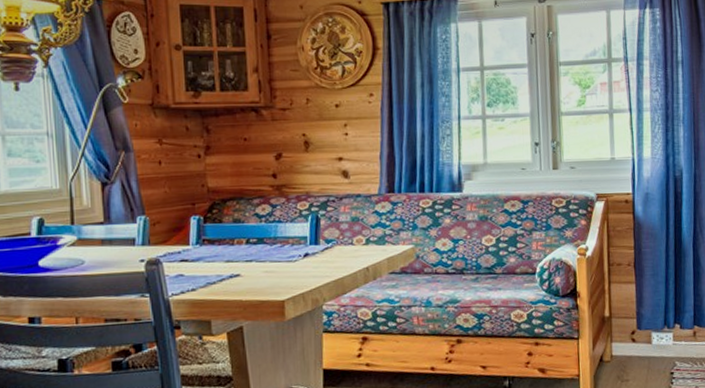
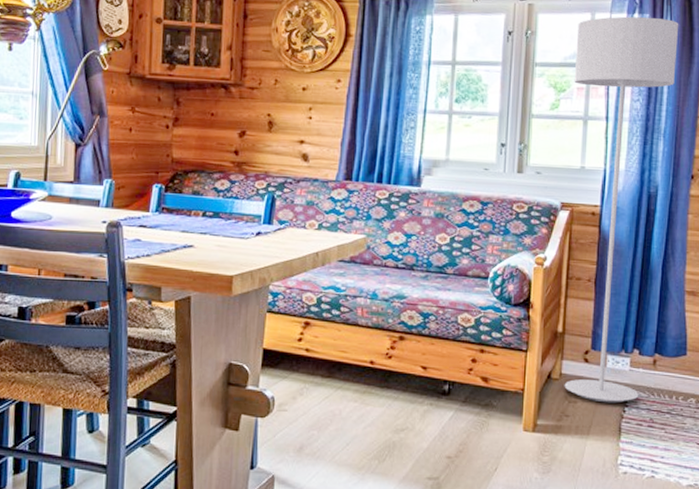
floor lamp: none [595,12,688,378] -> present [564,16,679,403]

